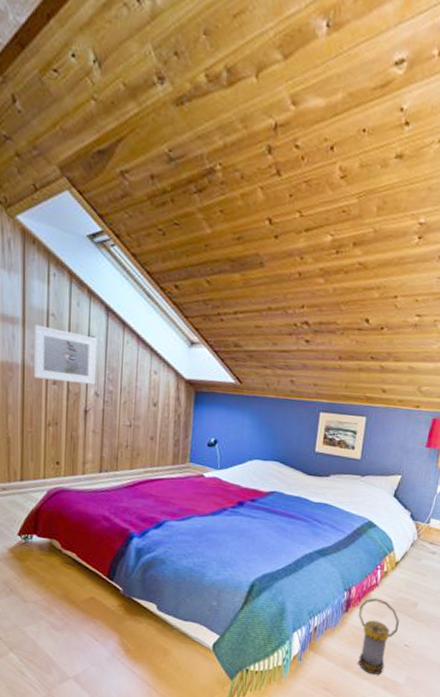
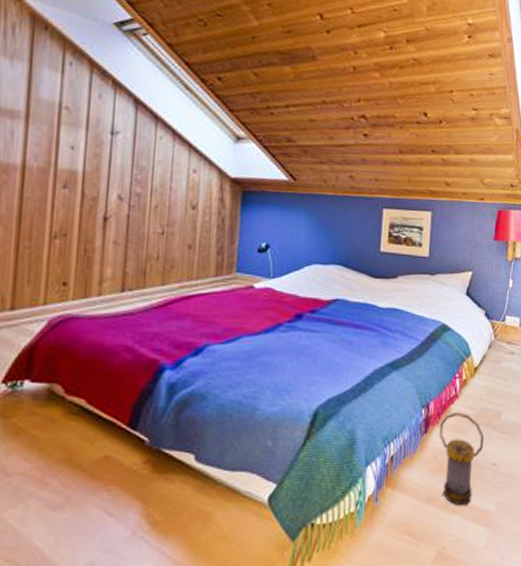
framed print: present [33,324,98,385] -> none [36,119,123,187]

